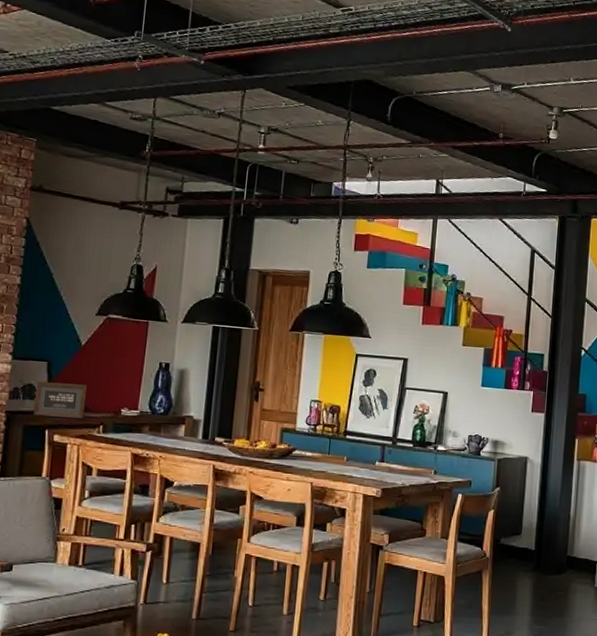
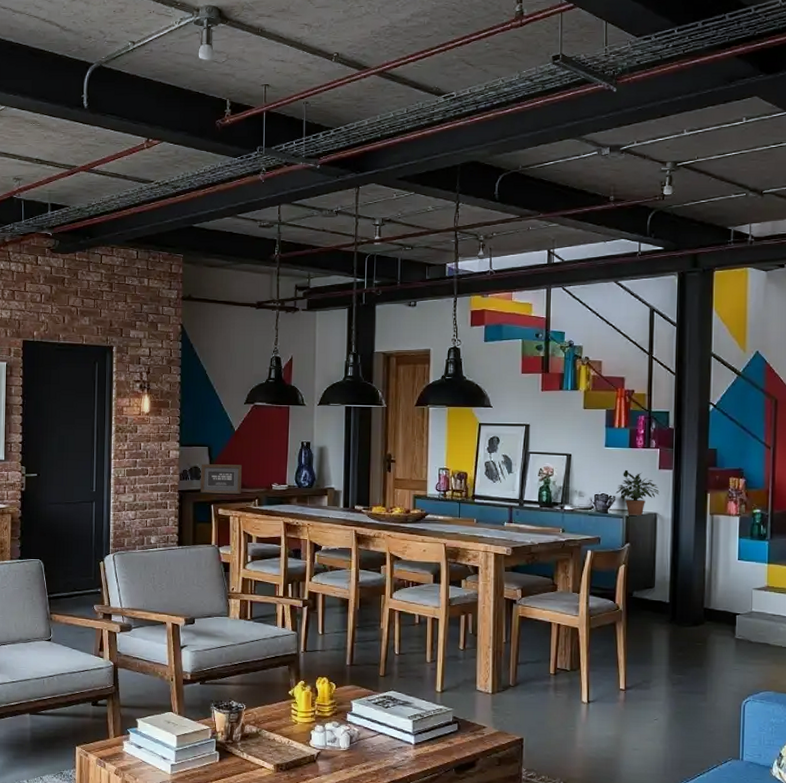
potted plant: none [489,410,531,460] -> present [615,469,660,517]

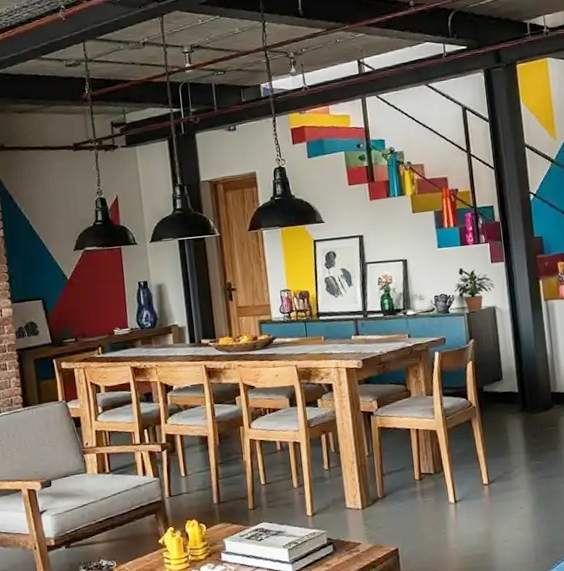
picture frame: present [201,464,242,495] -> none [37,314,83,350]

